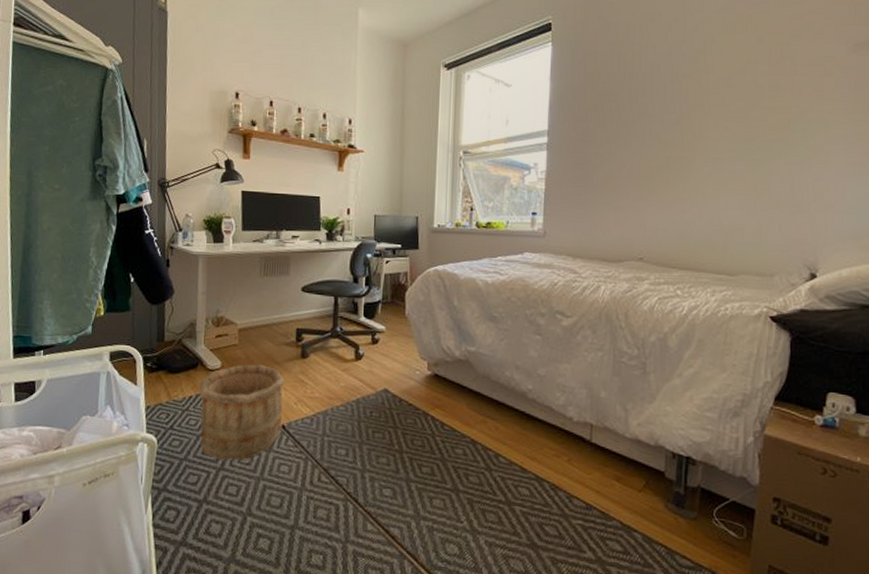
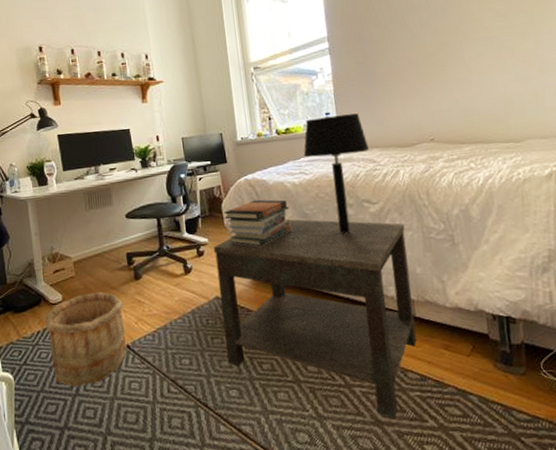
side table: none [387,320,596,544] -> present [213,219,417,418]
book stack: none [406,293,477,344] -> present [224,199,291,247]
table lamp: none [501,216,573,344] -> present [303,113,370,234]

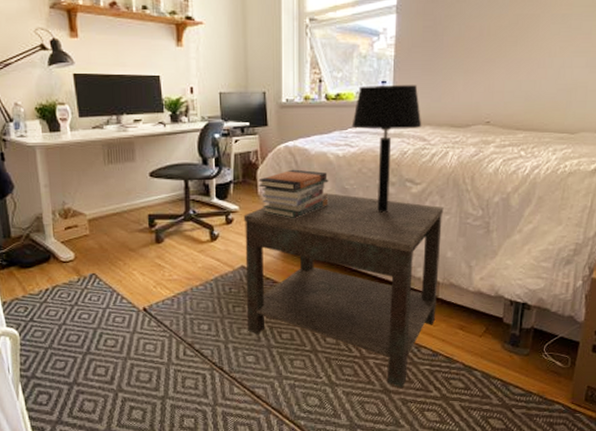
wooden bucket: present [44,292,127,387] -> none [54,253,143,346]

